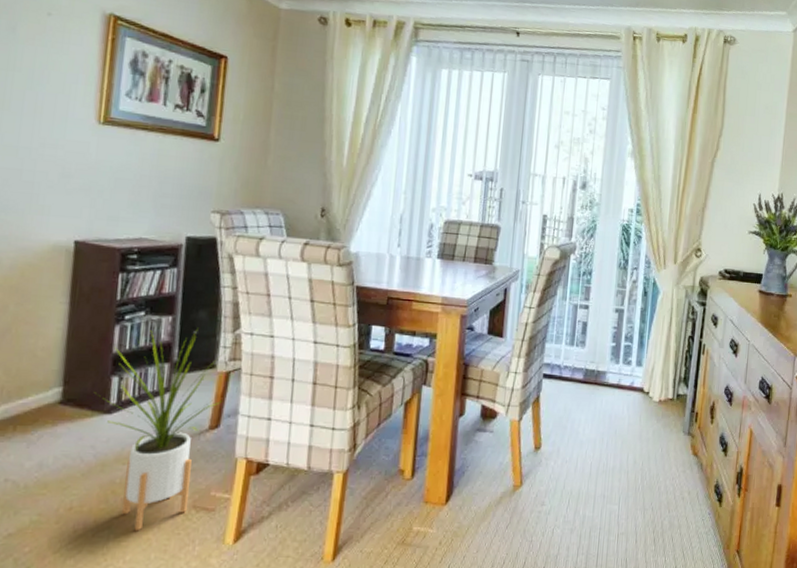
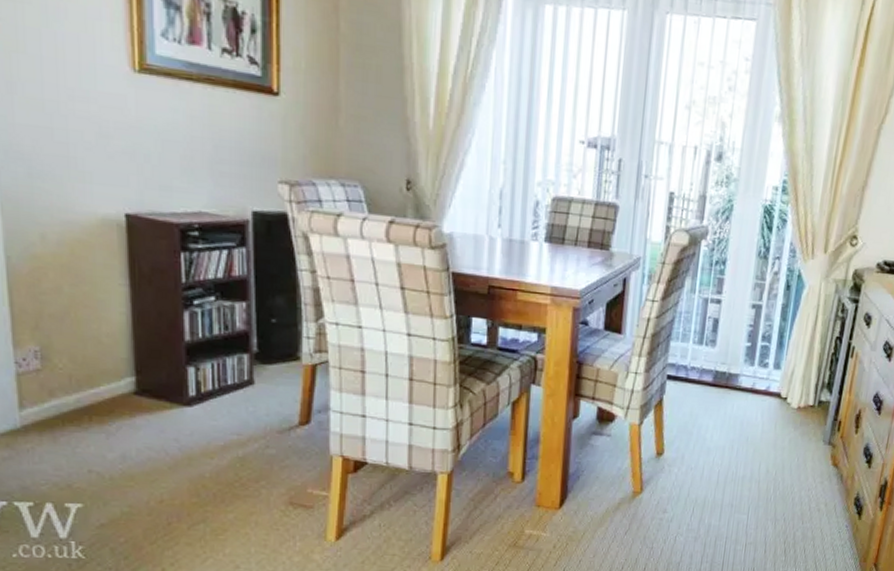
house plant: present [95,330,227,531] -> none [171,317,311,526]

